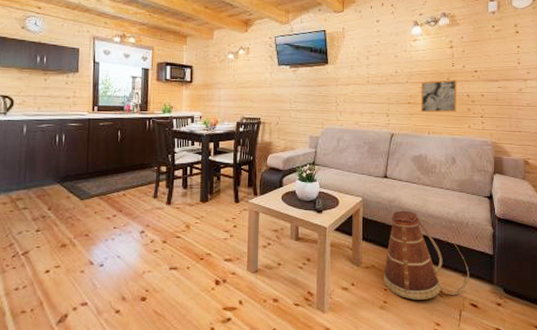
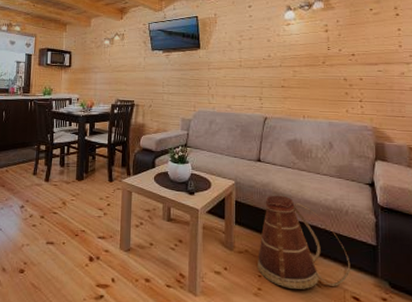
wall art: present [420,80,458,113] -> none [294,63,334,97]

